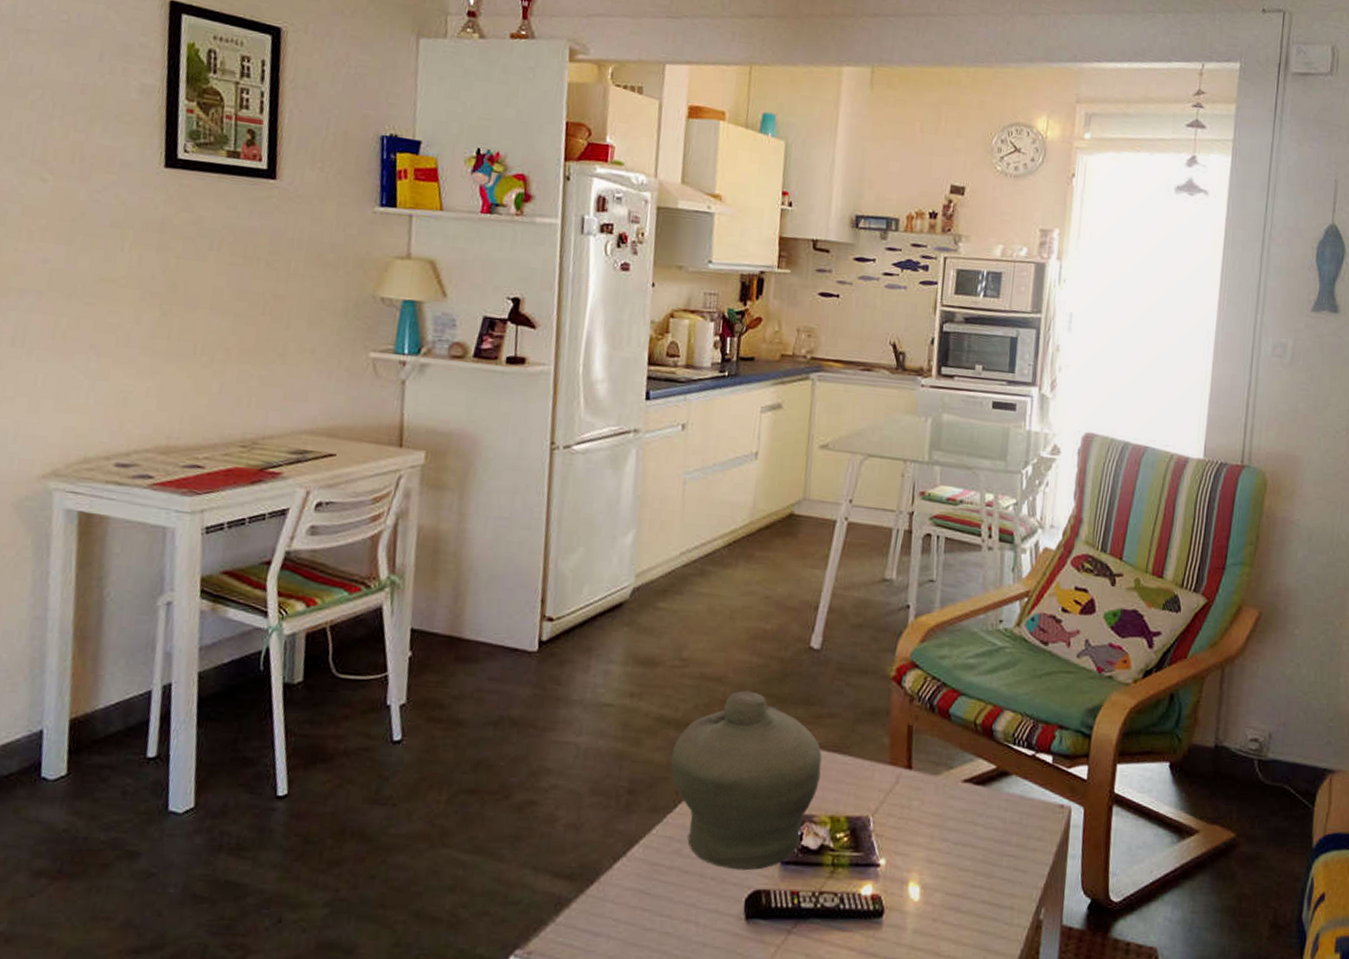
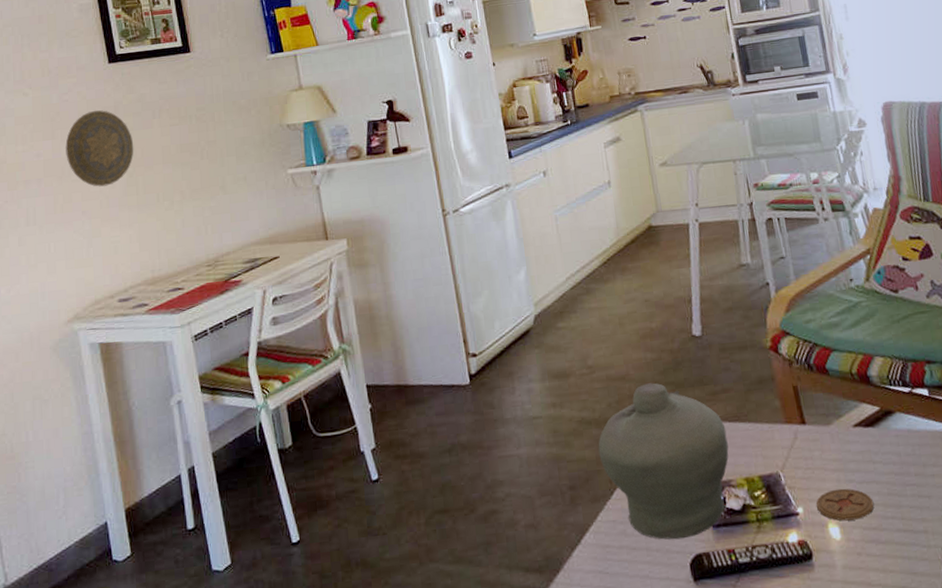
decorative plate: none [82,221,177,320] -> present [65,110,134,187]
coaster: none [900,845,965,883] -> present [815,488,875,521]

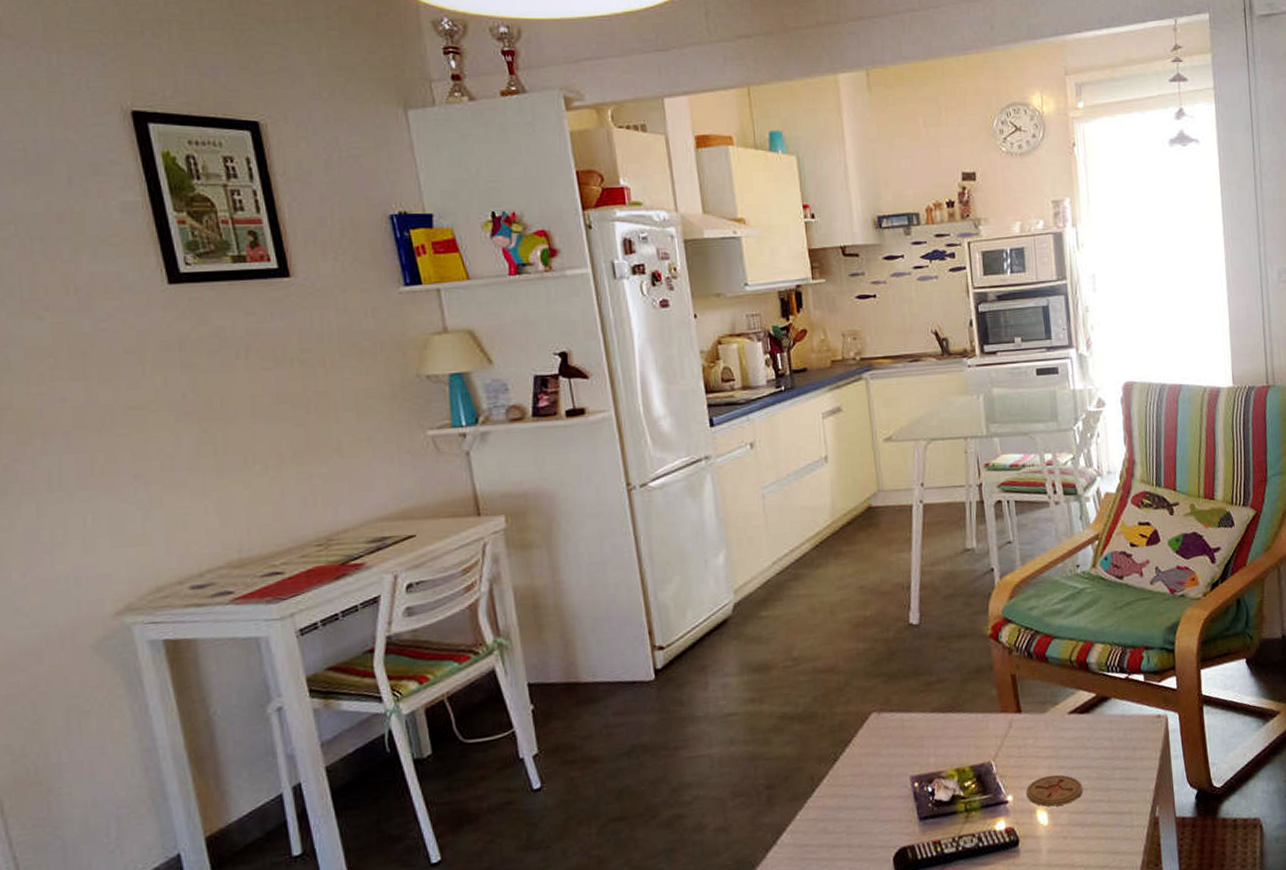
decorative plate: present [65,110,134,187] -> none [105,344,210,444]
jar: present [598,383,729,540] -> none [800,674,941,835]

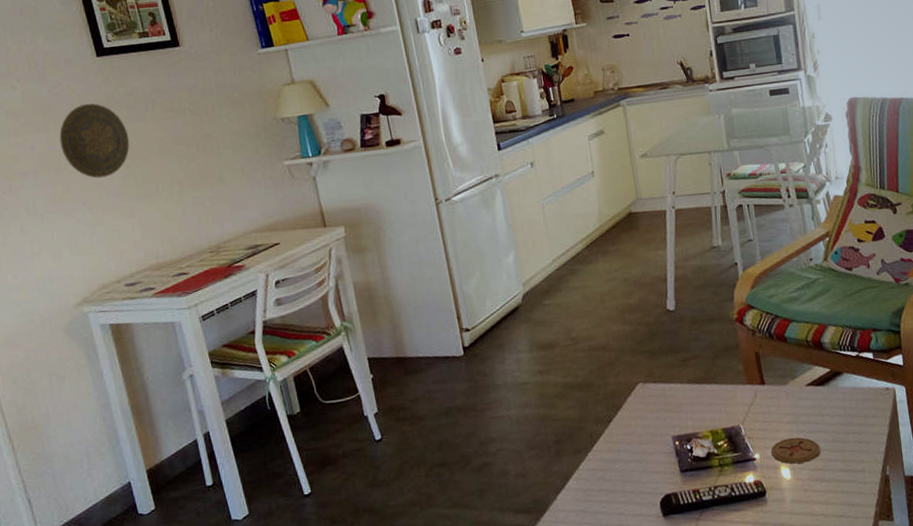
decorative plate: none [105,344,210,444] -> present [59,103,130,178]

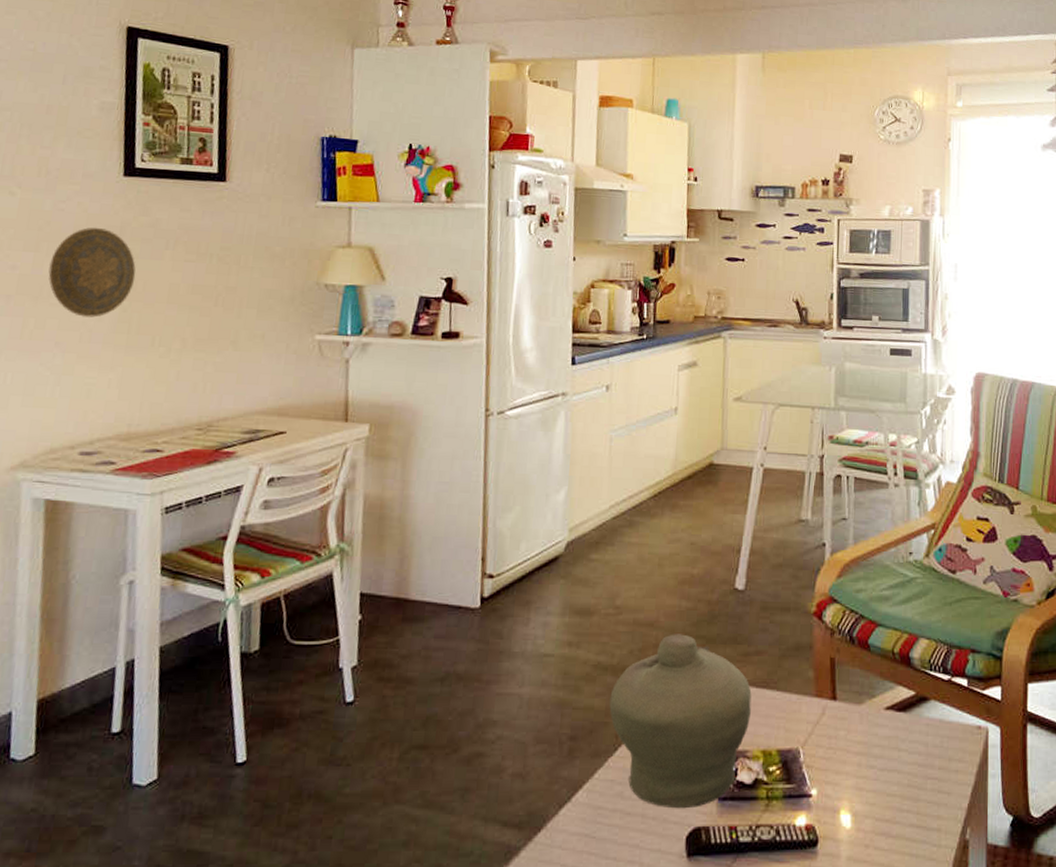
jar: none [580,351,697,483] -> present [609,634,752,809]
coaster: present [770,437,821,464] -> none [831,774,892,809]

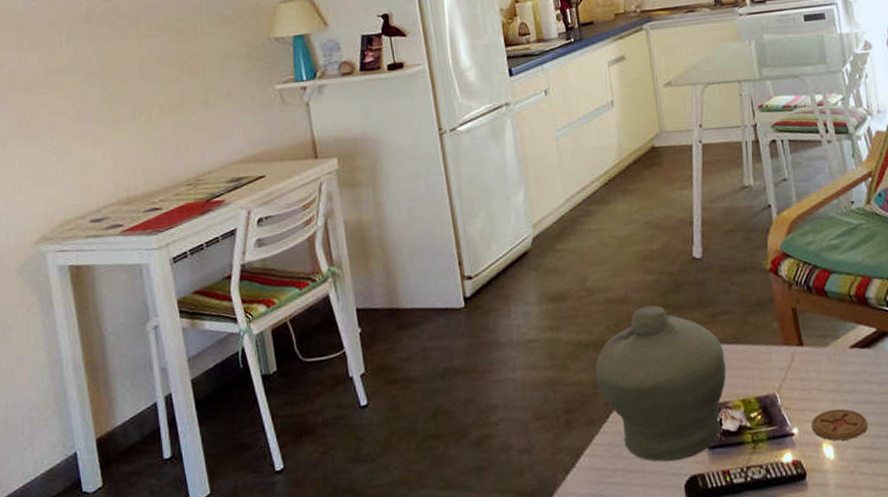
decorative plate: present [48,227,136,318] -> none [32,19,109,101]
coaster: none [831,774,892,809] -> present [810,408,868,441]

